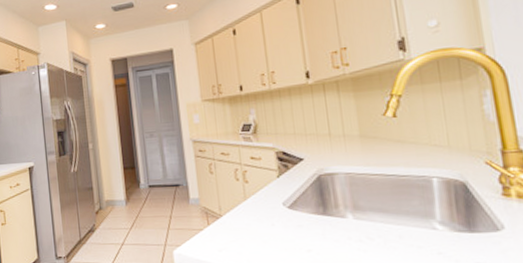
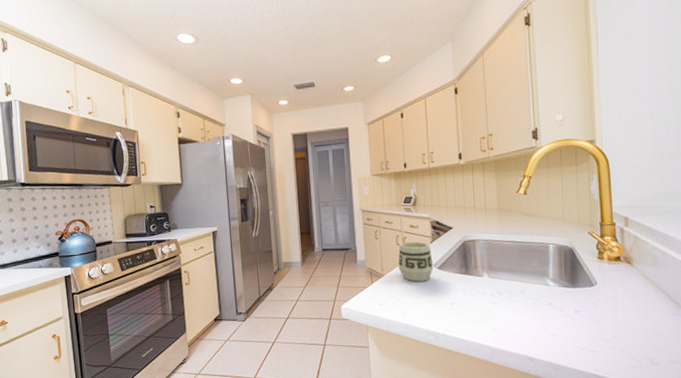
cup: none [238,175,283,224] -> present [398,241,434,282]

